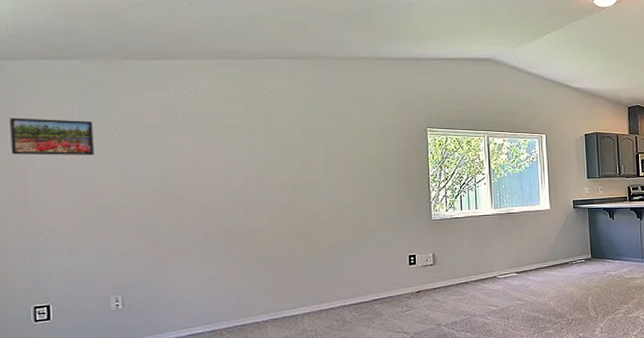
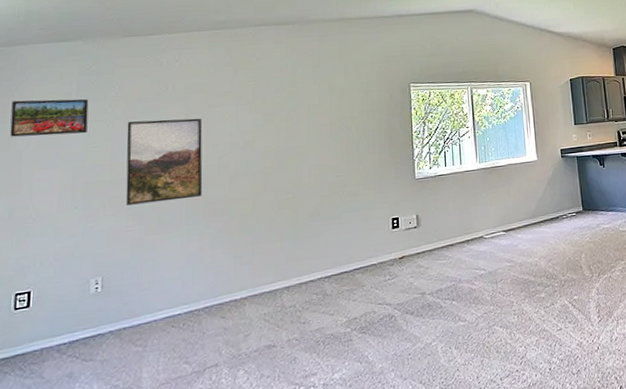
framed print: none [136,146,219,229] -> present [125,118,203,205]

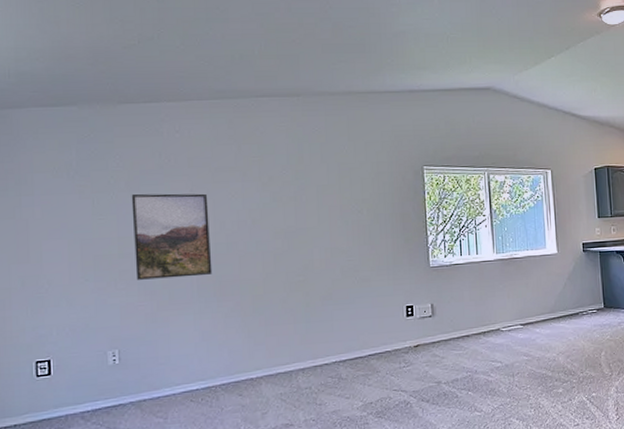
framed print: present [10,99,89,137] -> none [12,167,91,206]

